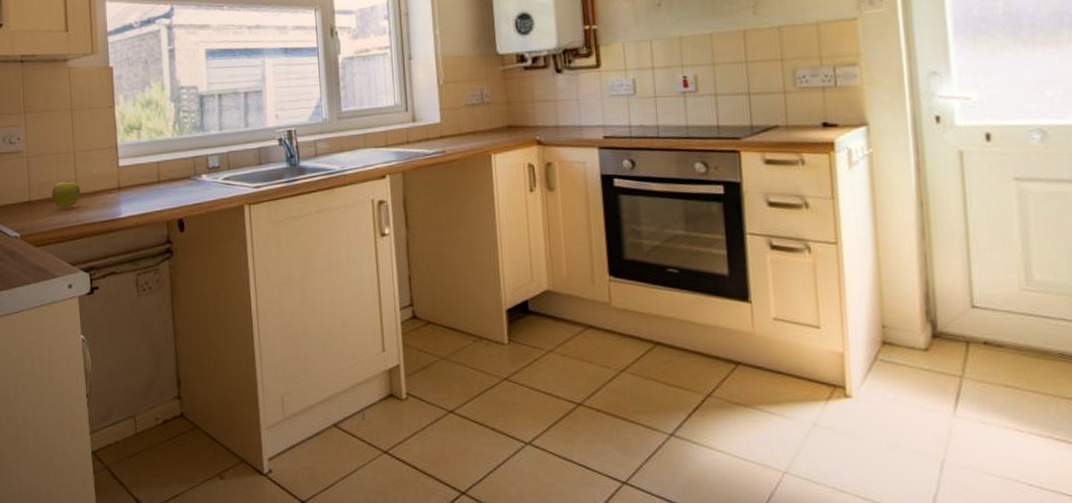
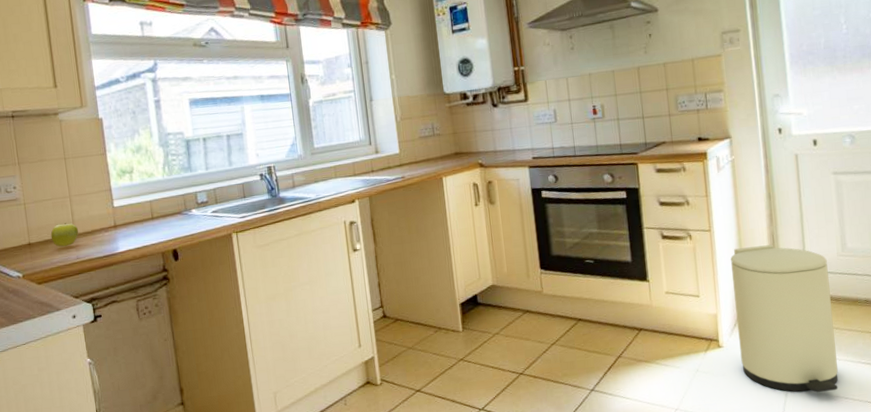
pedal bin: none [865,268,1018,472] -> present [731,244,838,392]

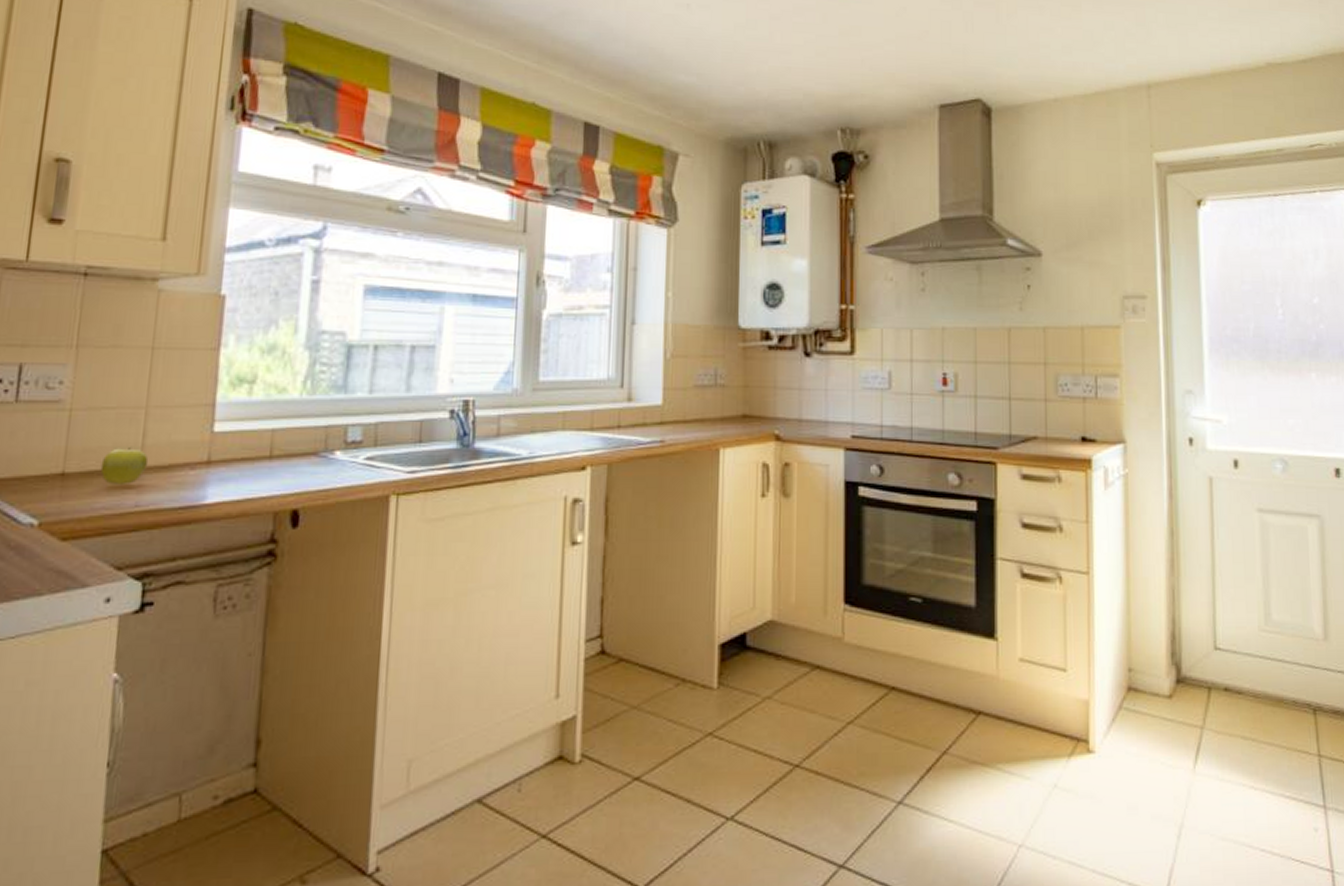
pedal bin: present [731,244,838,392] -> none [1114,604,1252,837]

